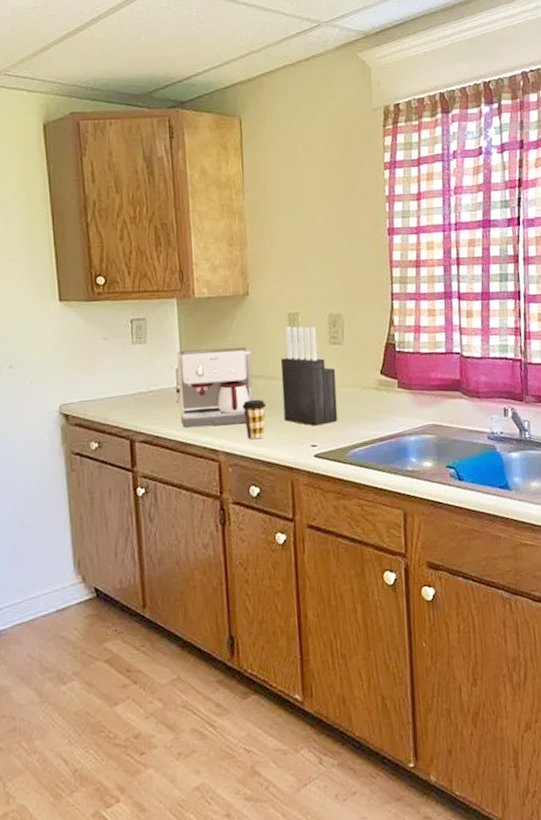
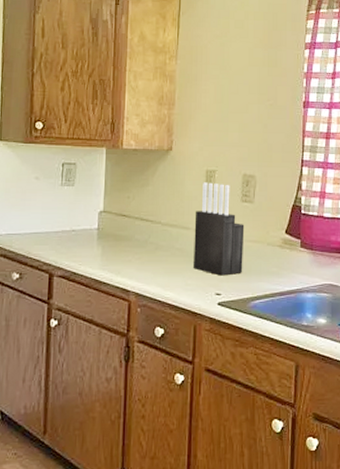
coffee maker: present [175,346,254,428] -> none [95,196,168,268]
coffee cup: present [241,399,267,440] -> none [155,246,178,284]

